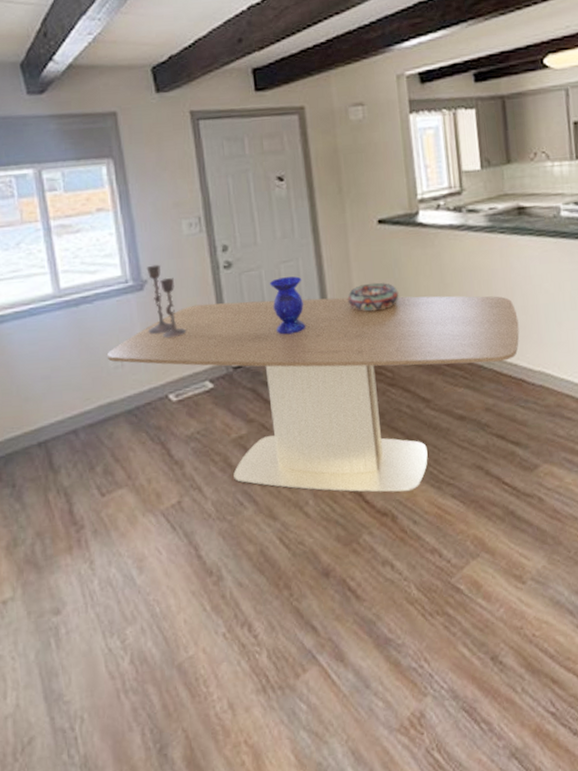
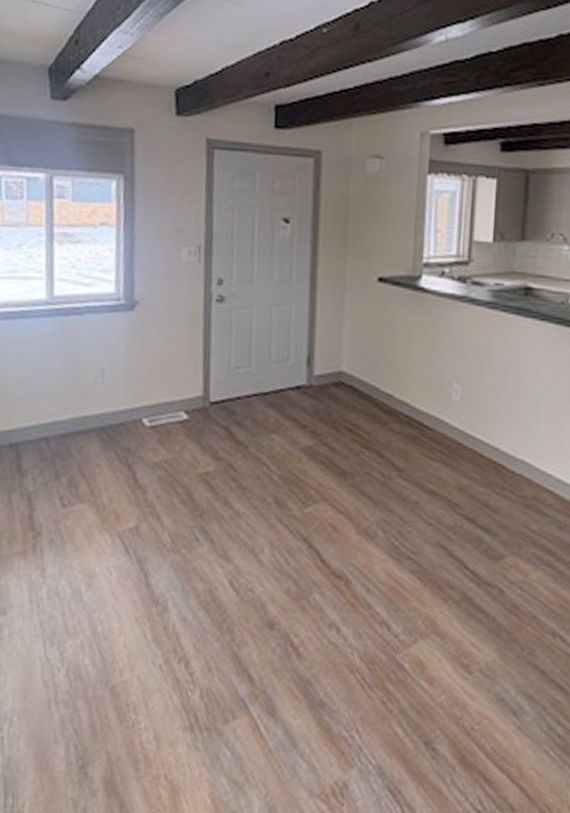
dining table: present [106,296,520,493] -> none [88,333,508,559]
candlestick: present [146,264,187,339] -> none [132,287,170,363]
vase: present [269,276,306,335] -> none [259,320,293,379]
decorative bowl: present [347,282,399,312] -> none [335,340,388,370]

